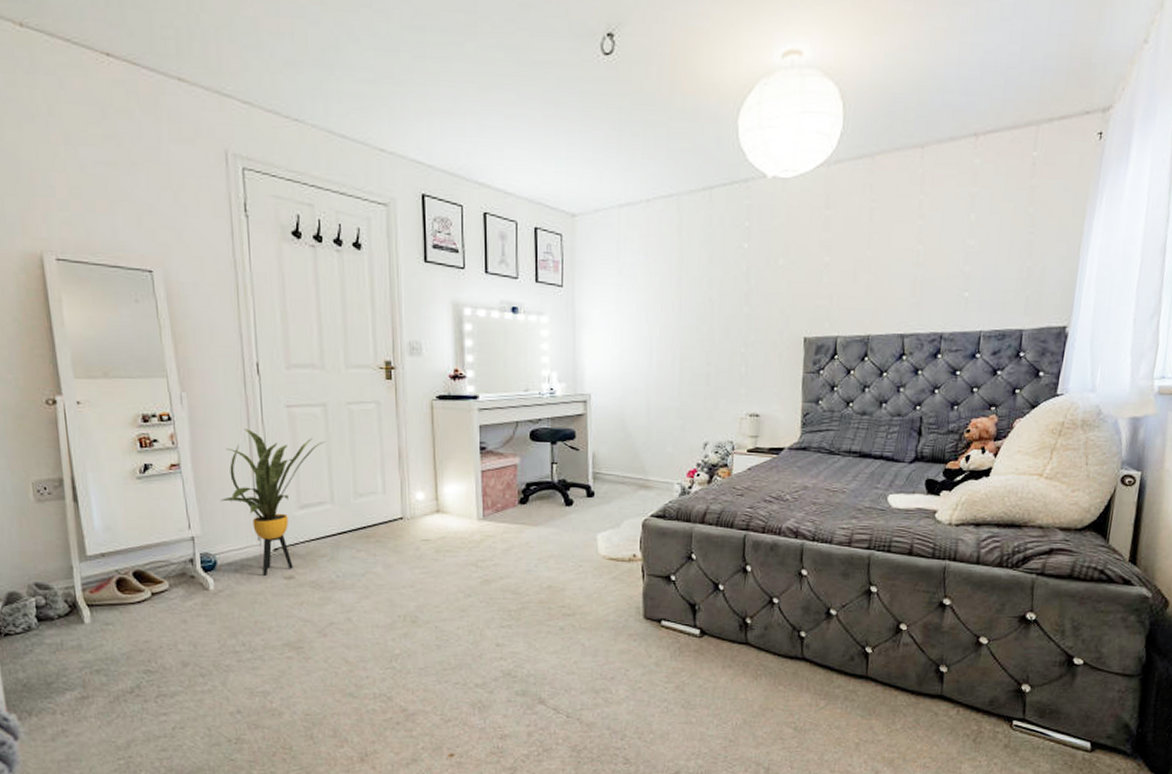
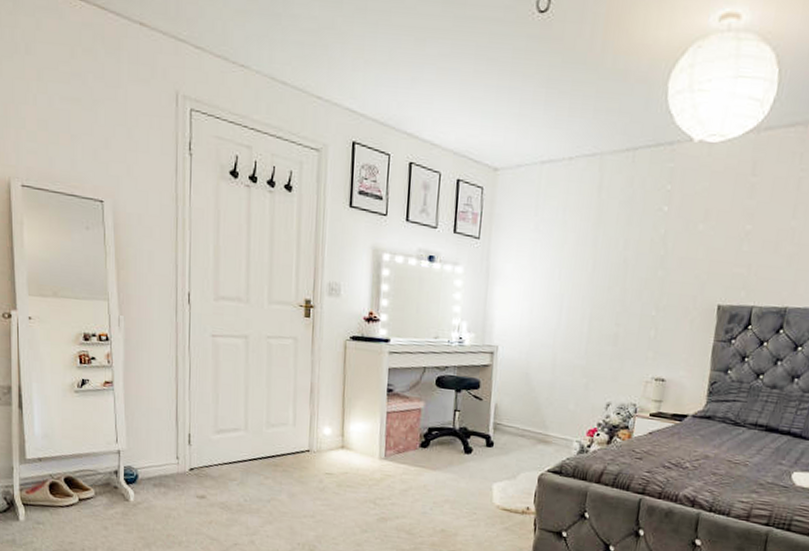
house plant: present [220,429,326,576] -> none [145,354,245,493]

